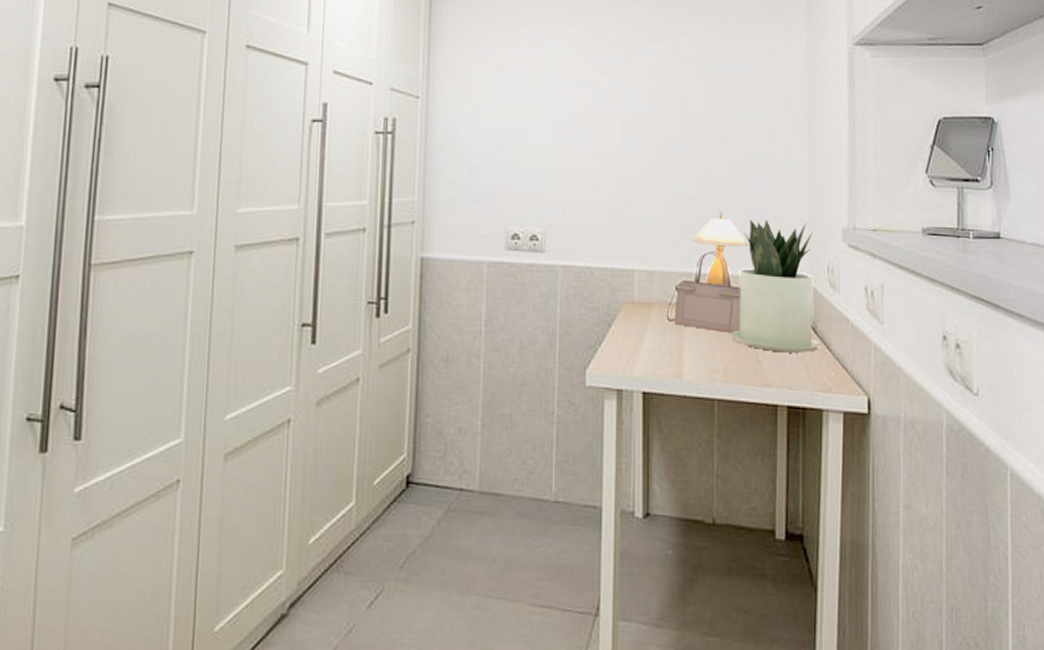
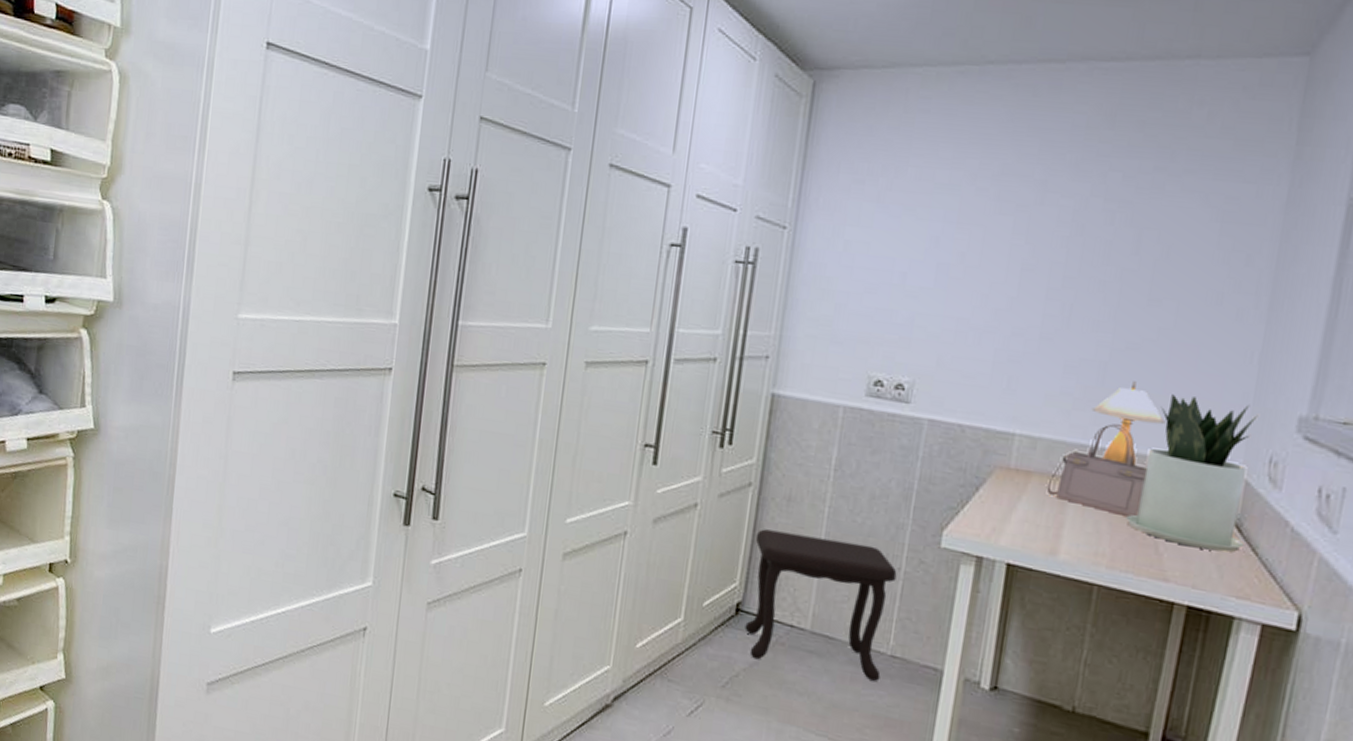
stool: none [416,394,551,532] -> present [745,529,897,681]

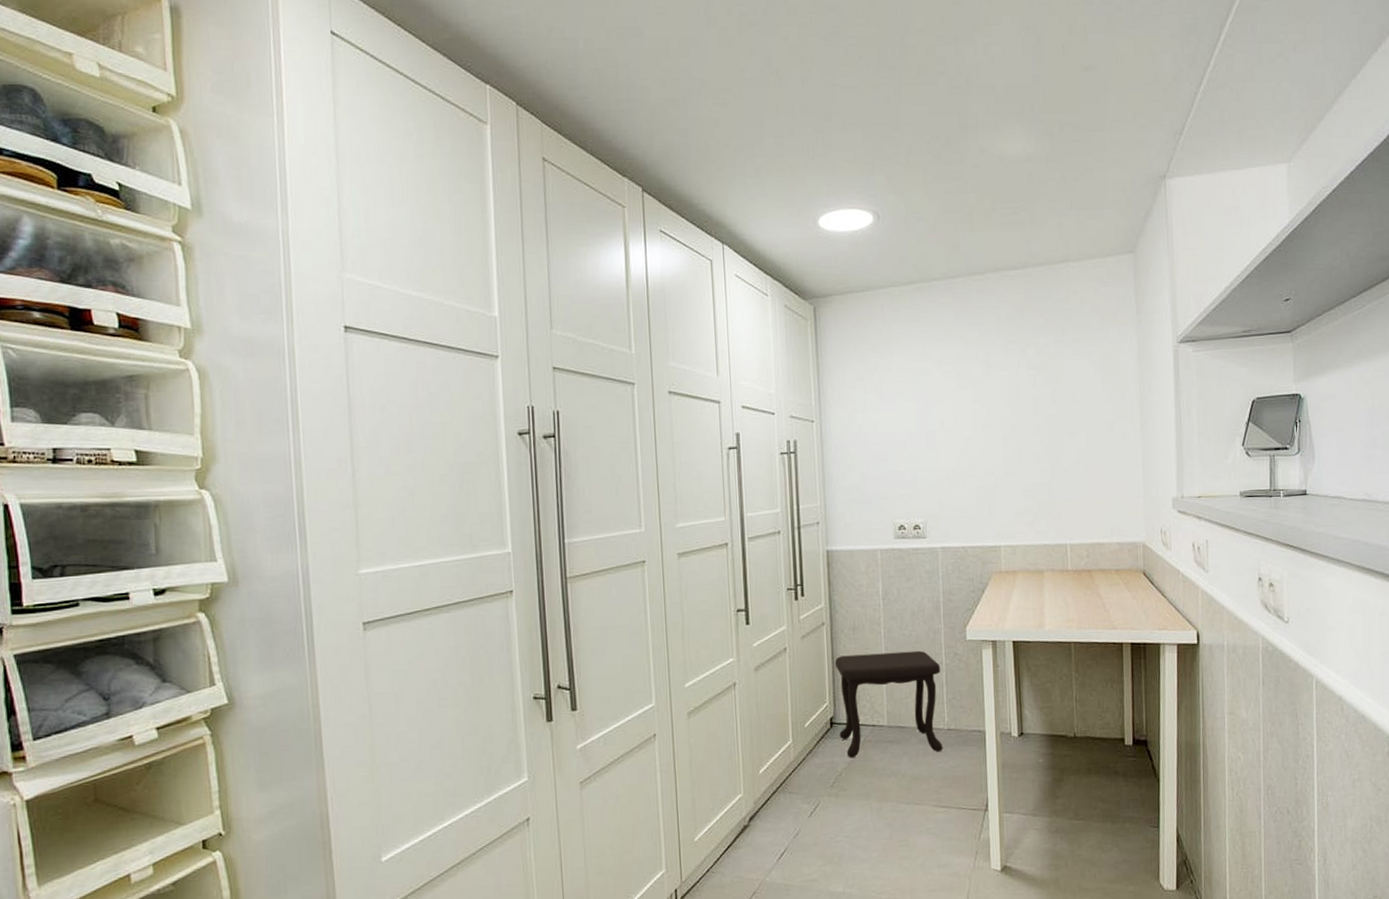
handbag: present [1046,423,1147,517] -> none [1028,524,1090,589]
table lamp: present [1091,381,1166,465] -> none [1047,493,1094,553]
planter: present [1126,394,1258,552] -> none [1082,495,1157,602]

